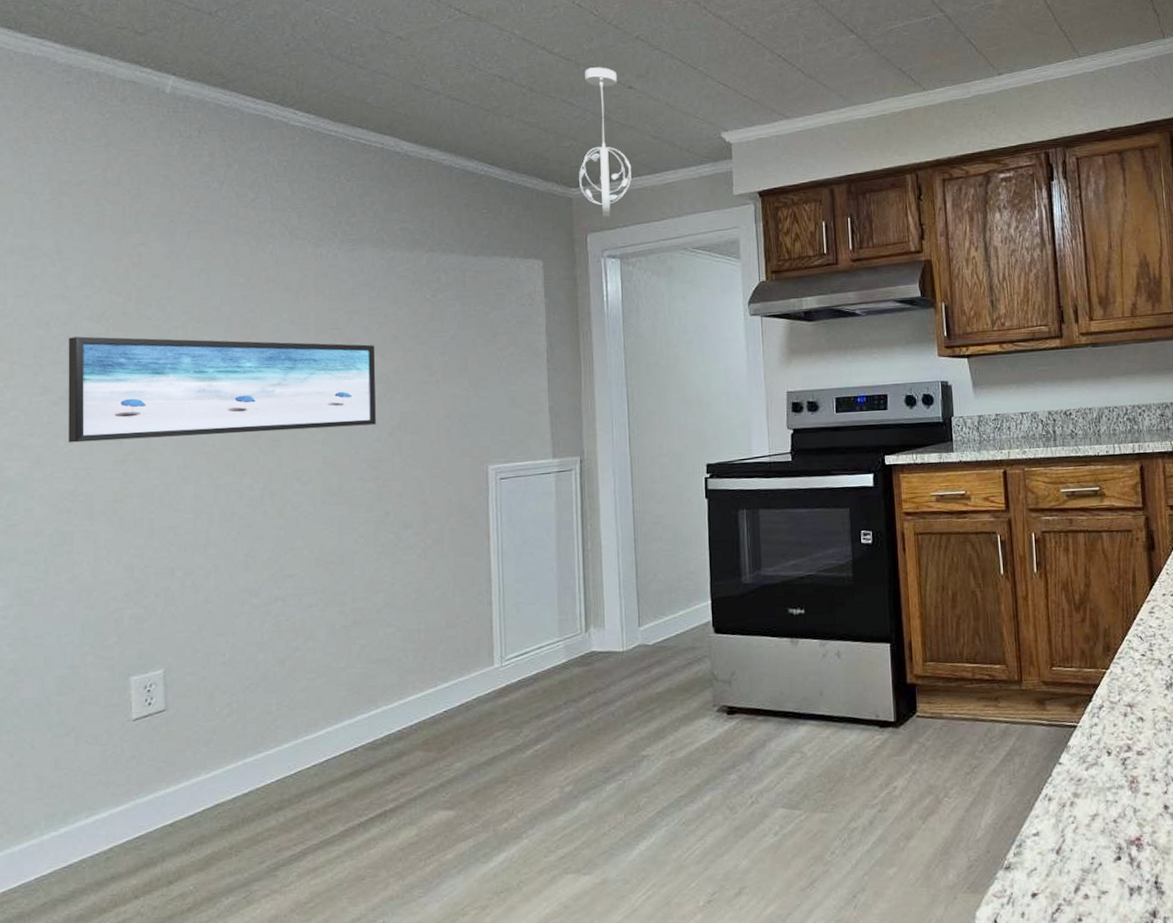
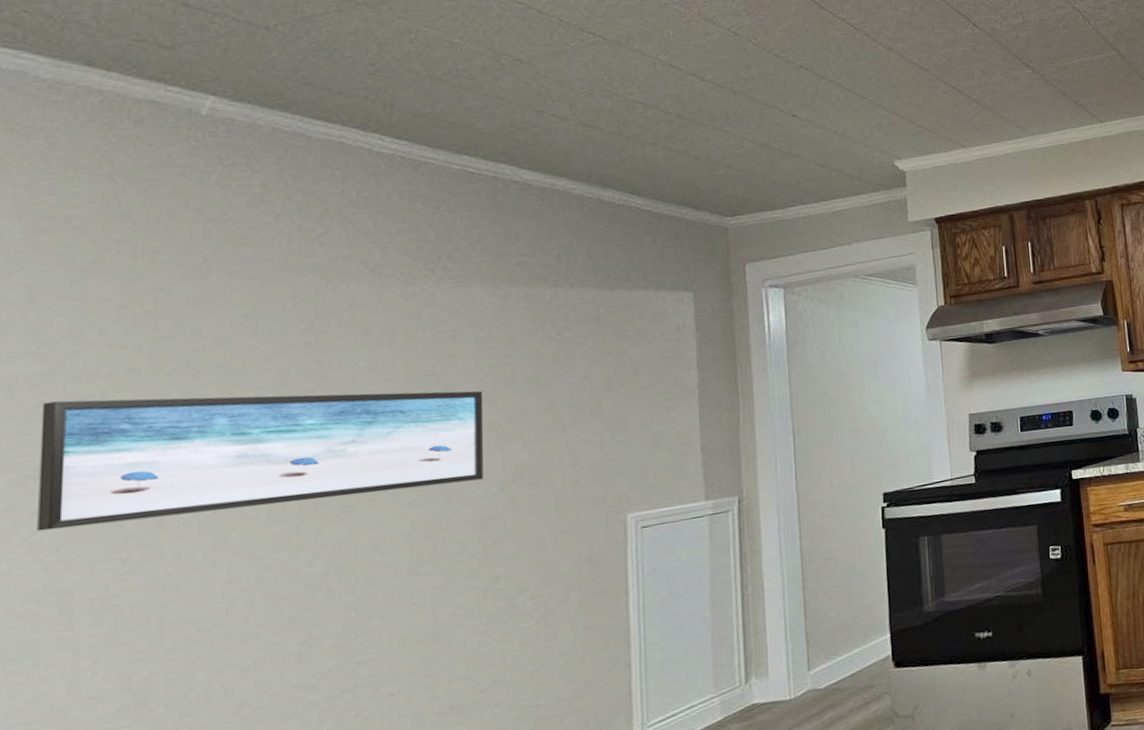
pendant light: present [579,67,631,218] -> none [736,95,796,247]

